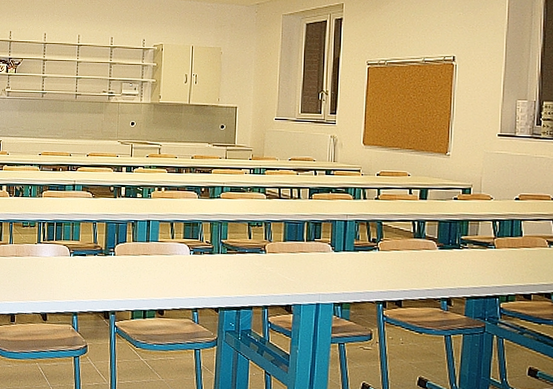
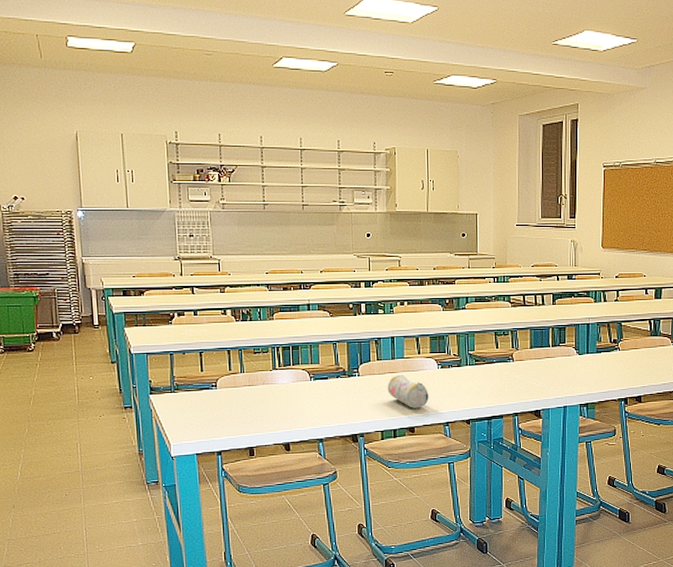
pencil case: none [140,257,180,292] -> present [387,374,429,408]

